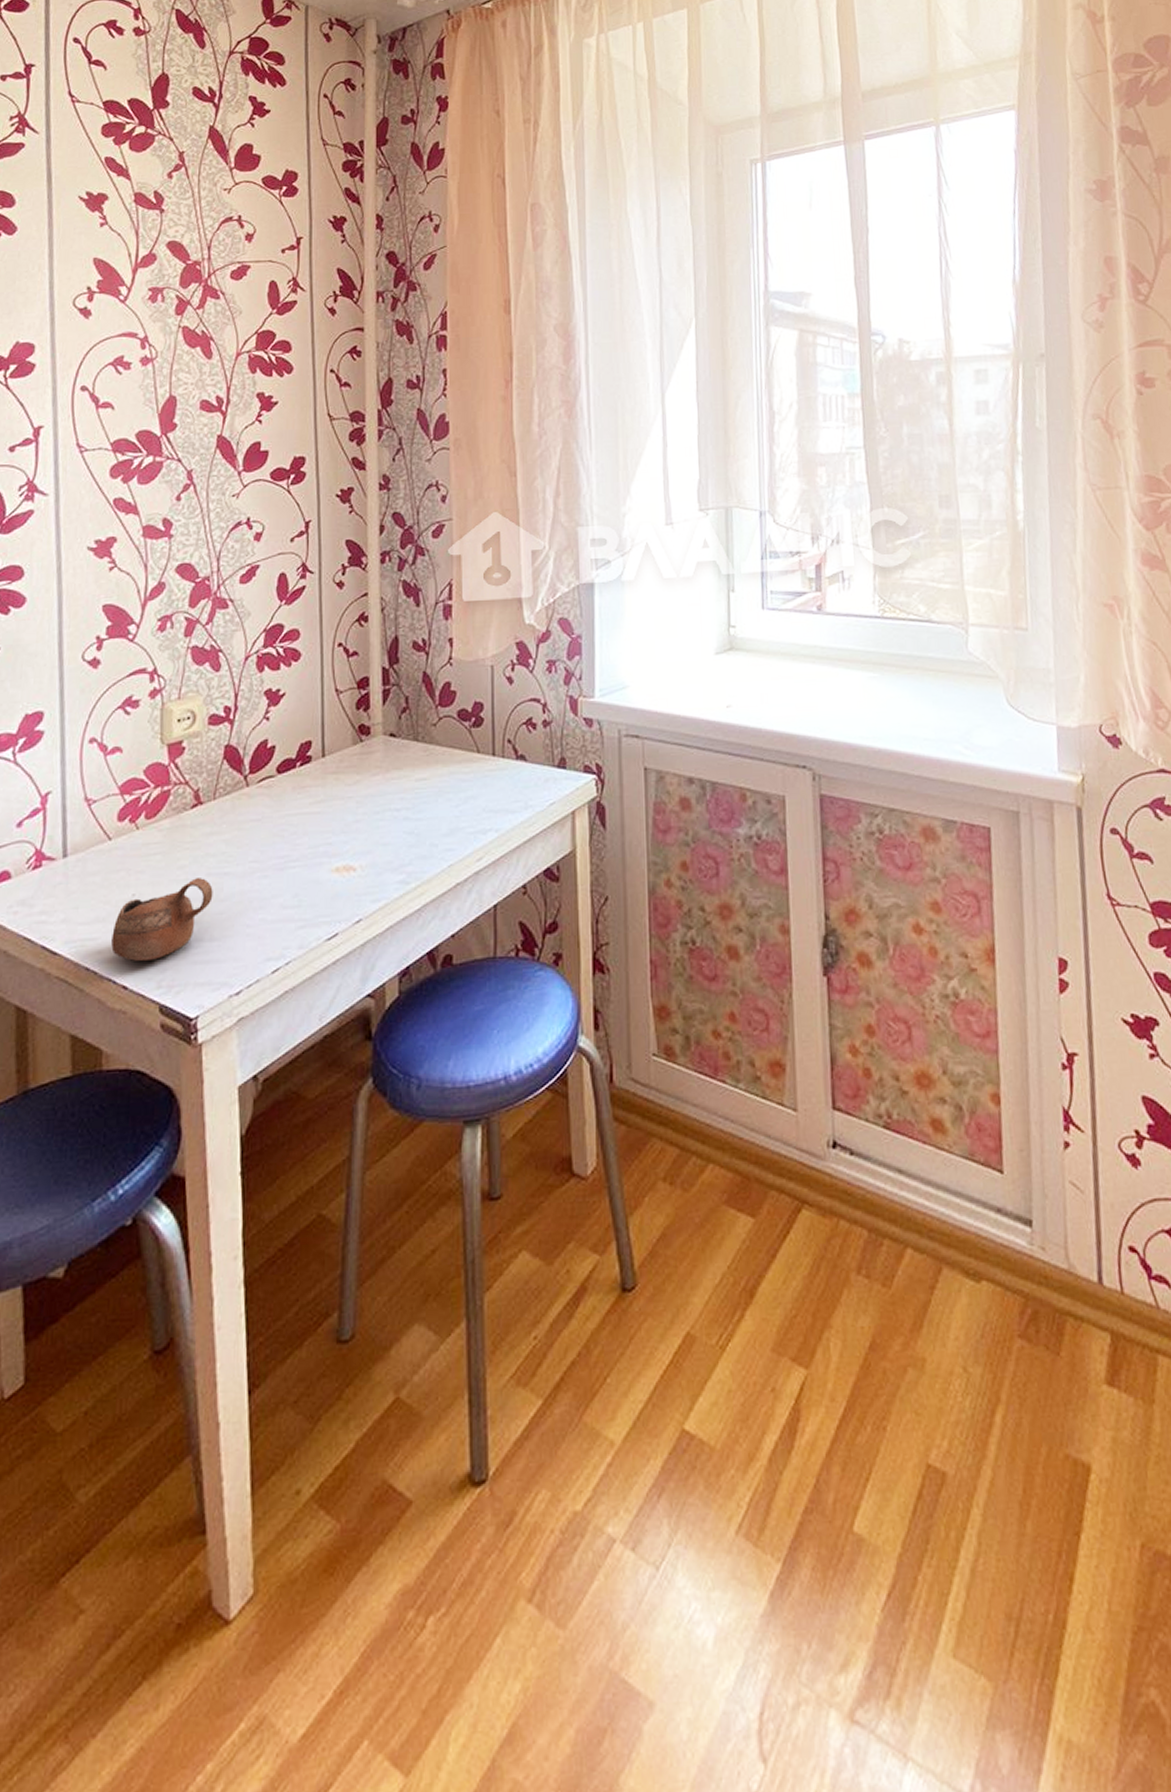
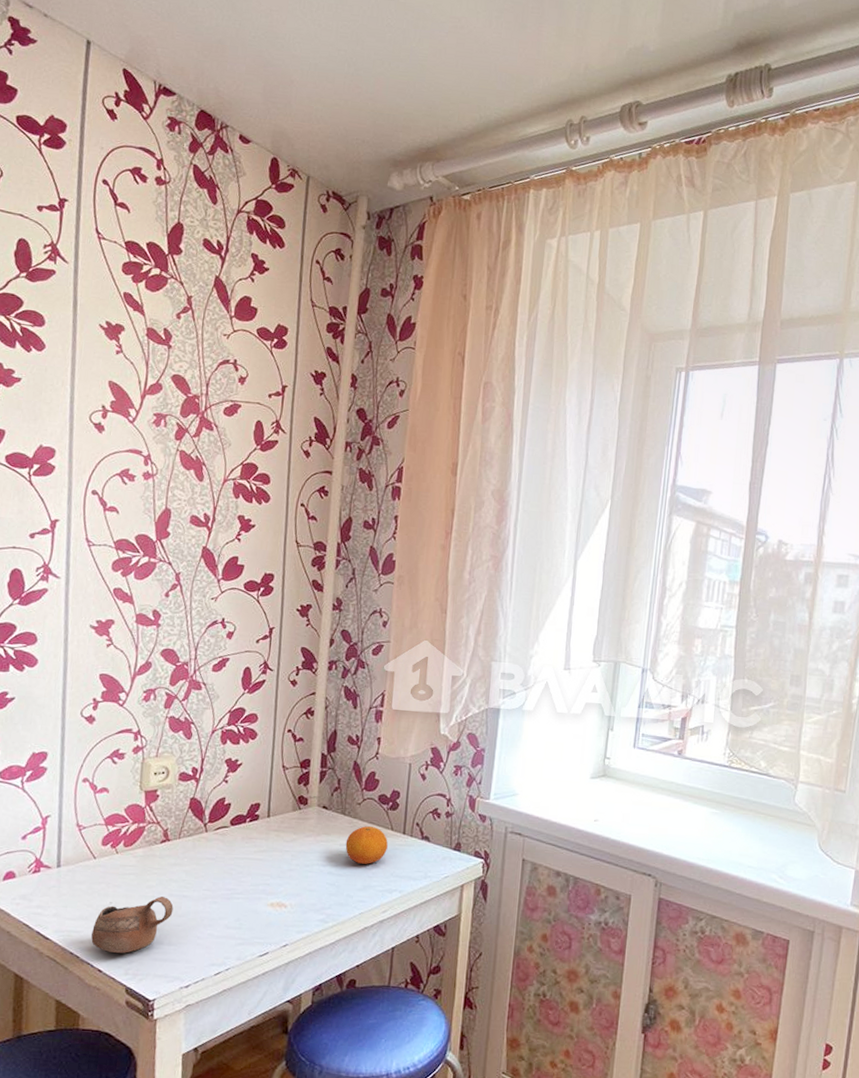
fruit: none [422,752,475,801] -> present [345,826,388,864]

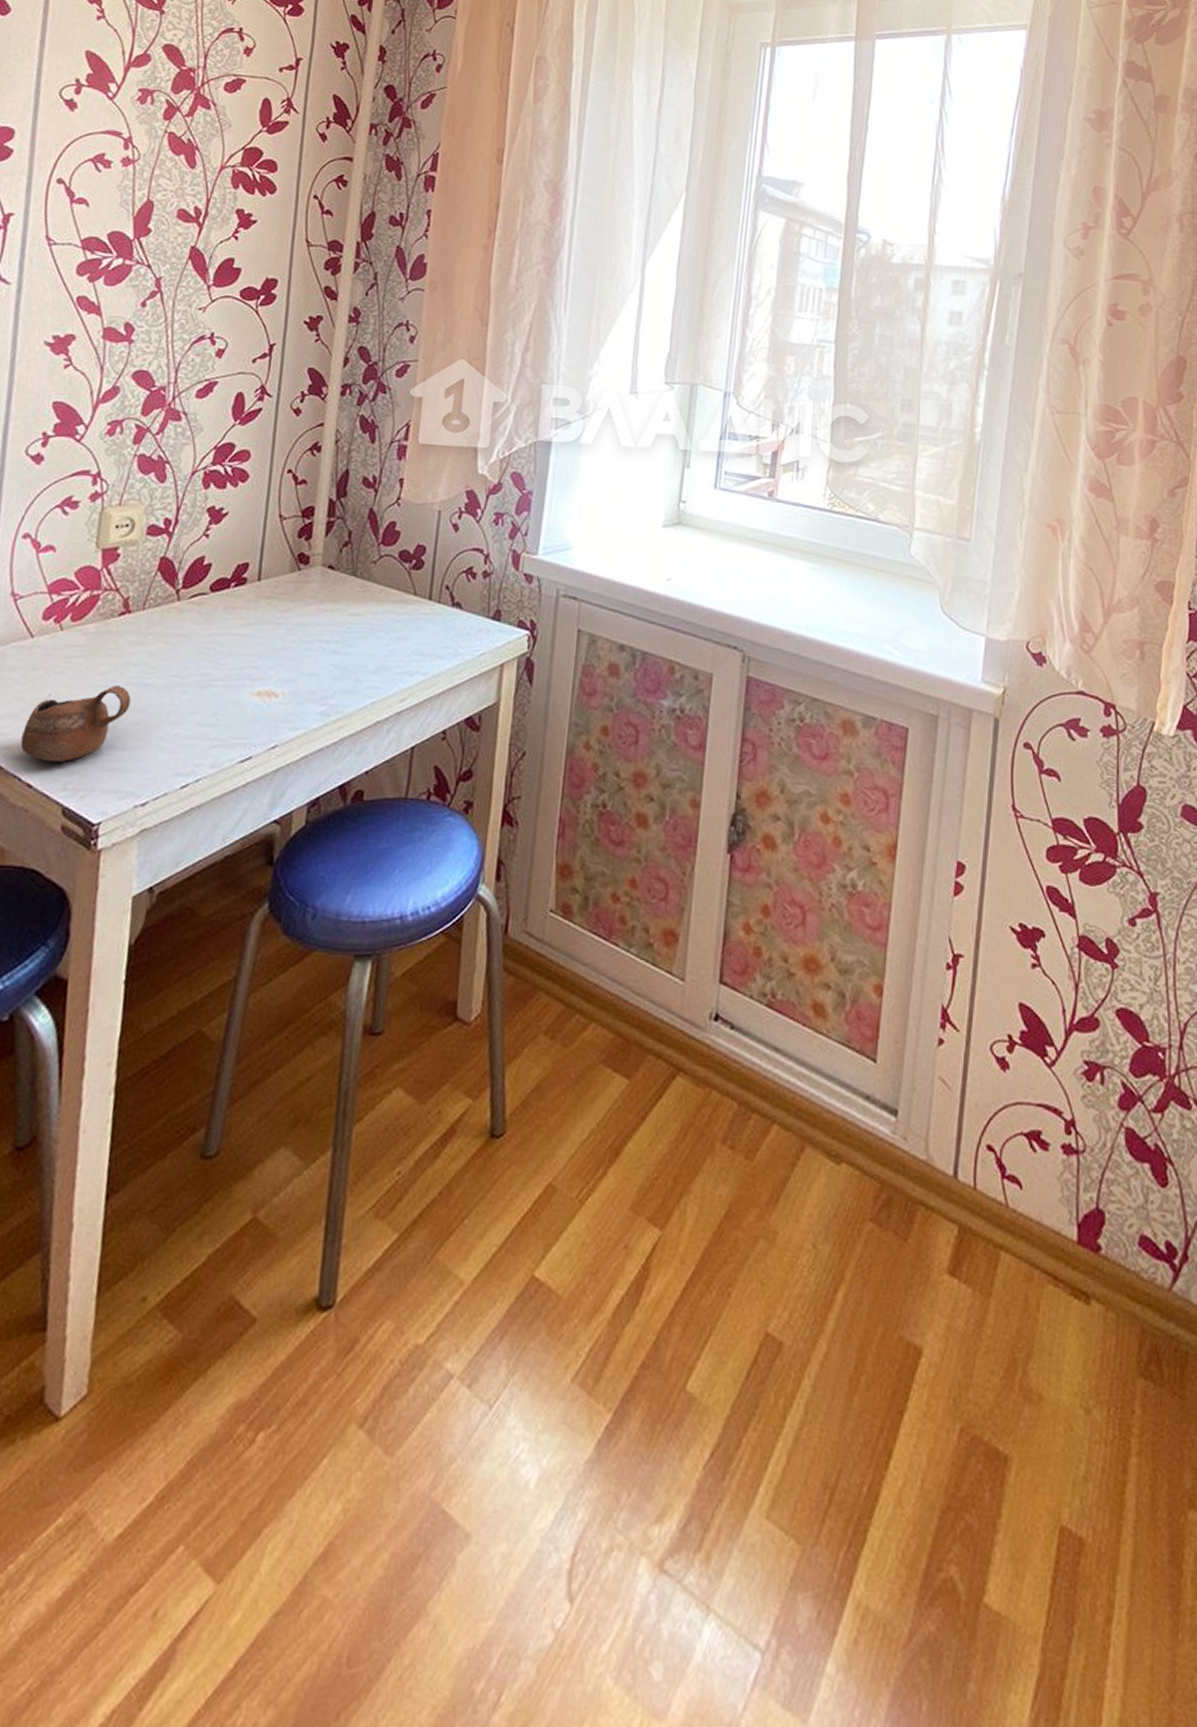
fruit: present [345,826,388,864] -> none [355,590,410,639]

